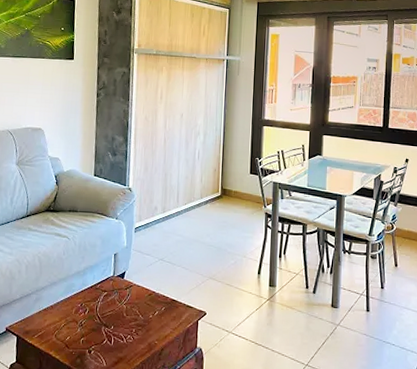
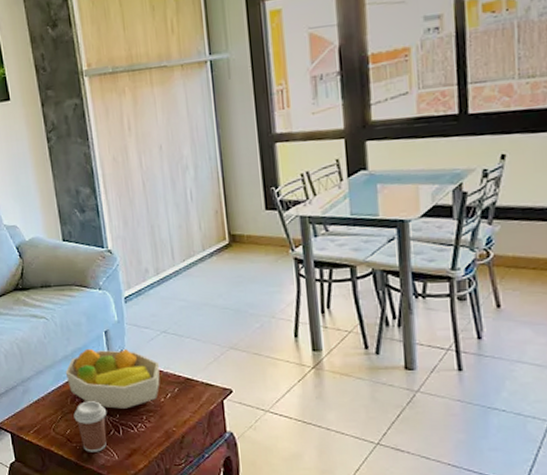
fruit bowl: none [75,267,154,322] -> present [65,348,160,409]
coffee cup: none [75,312,104,359] -> present [74,401,107,452]

